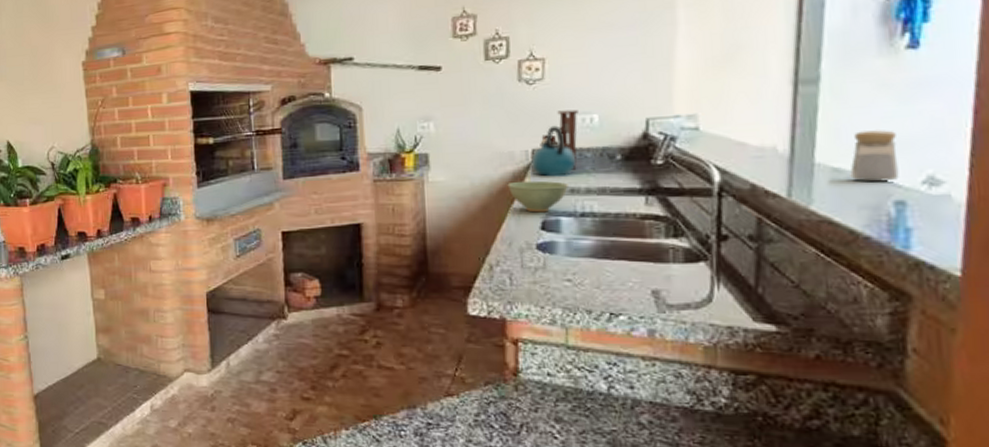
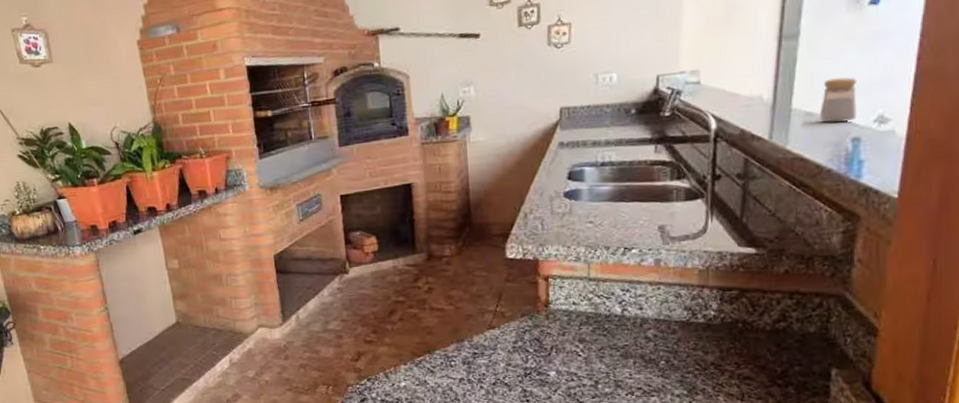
bowl: present [507,180,568,213] -> none [539,135,591,165]
kettle: present [531,125,576,176] -> none [559,85,598,131]
paper towel holder: present [540,109,578,170] -> none [567,69,600,125]

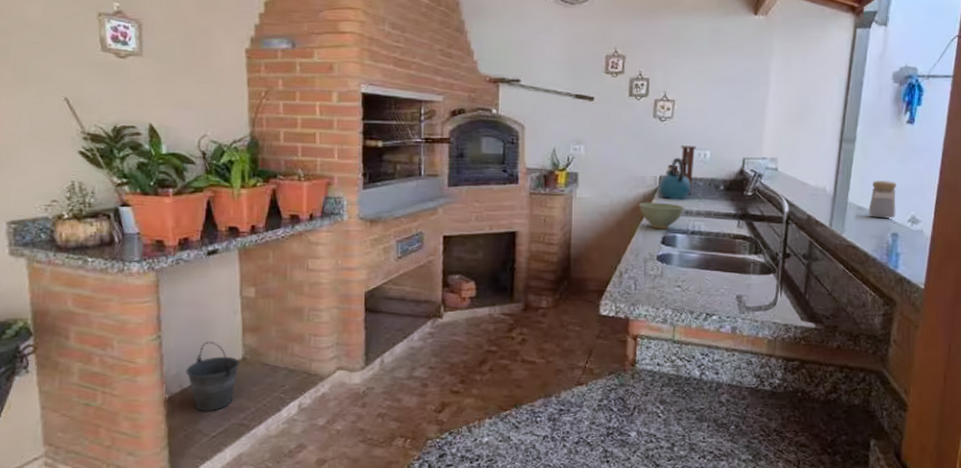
bucket: none [132,309,175,369] -> present [185,341,240,411]
bowl: none [539,135,591,165] -> present [639,202,684,229]
kettle: none [559,85,598,131] -> present [658,157,692,199]
paper towel holder: none [567,69,600,125] -> present [666,145,696,196]

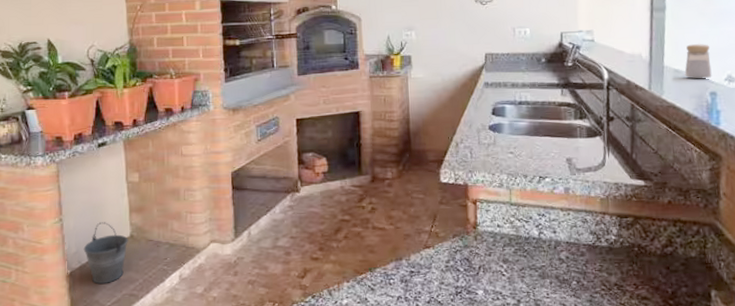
bowl: present [639,202,684,229] -> none [468,77,510,102]
kettle: present [658,157,692,199] -> none [484,36,516,74]
paper towel holder: present [666,145,696,196] -> none [490,24,516,70]

